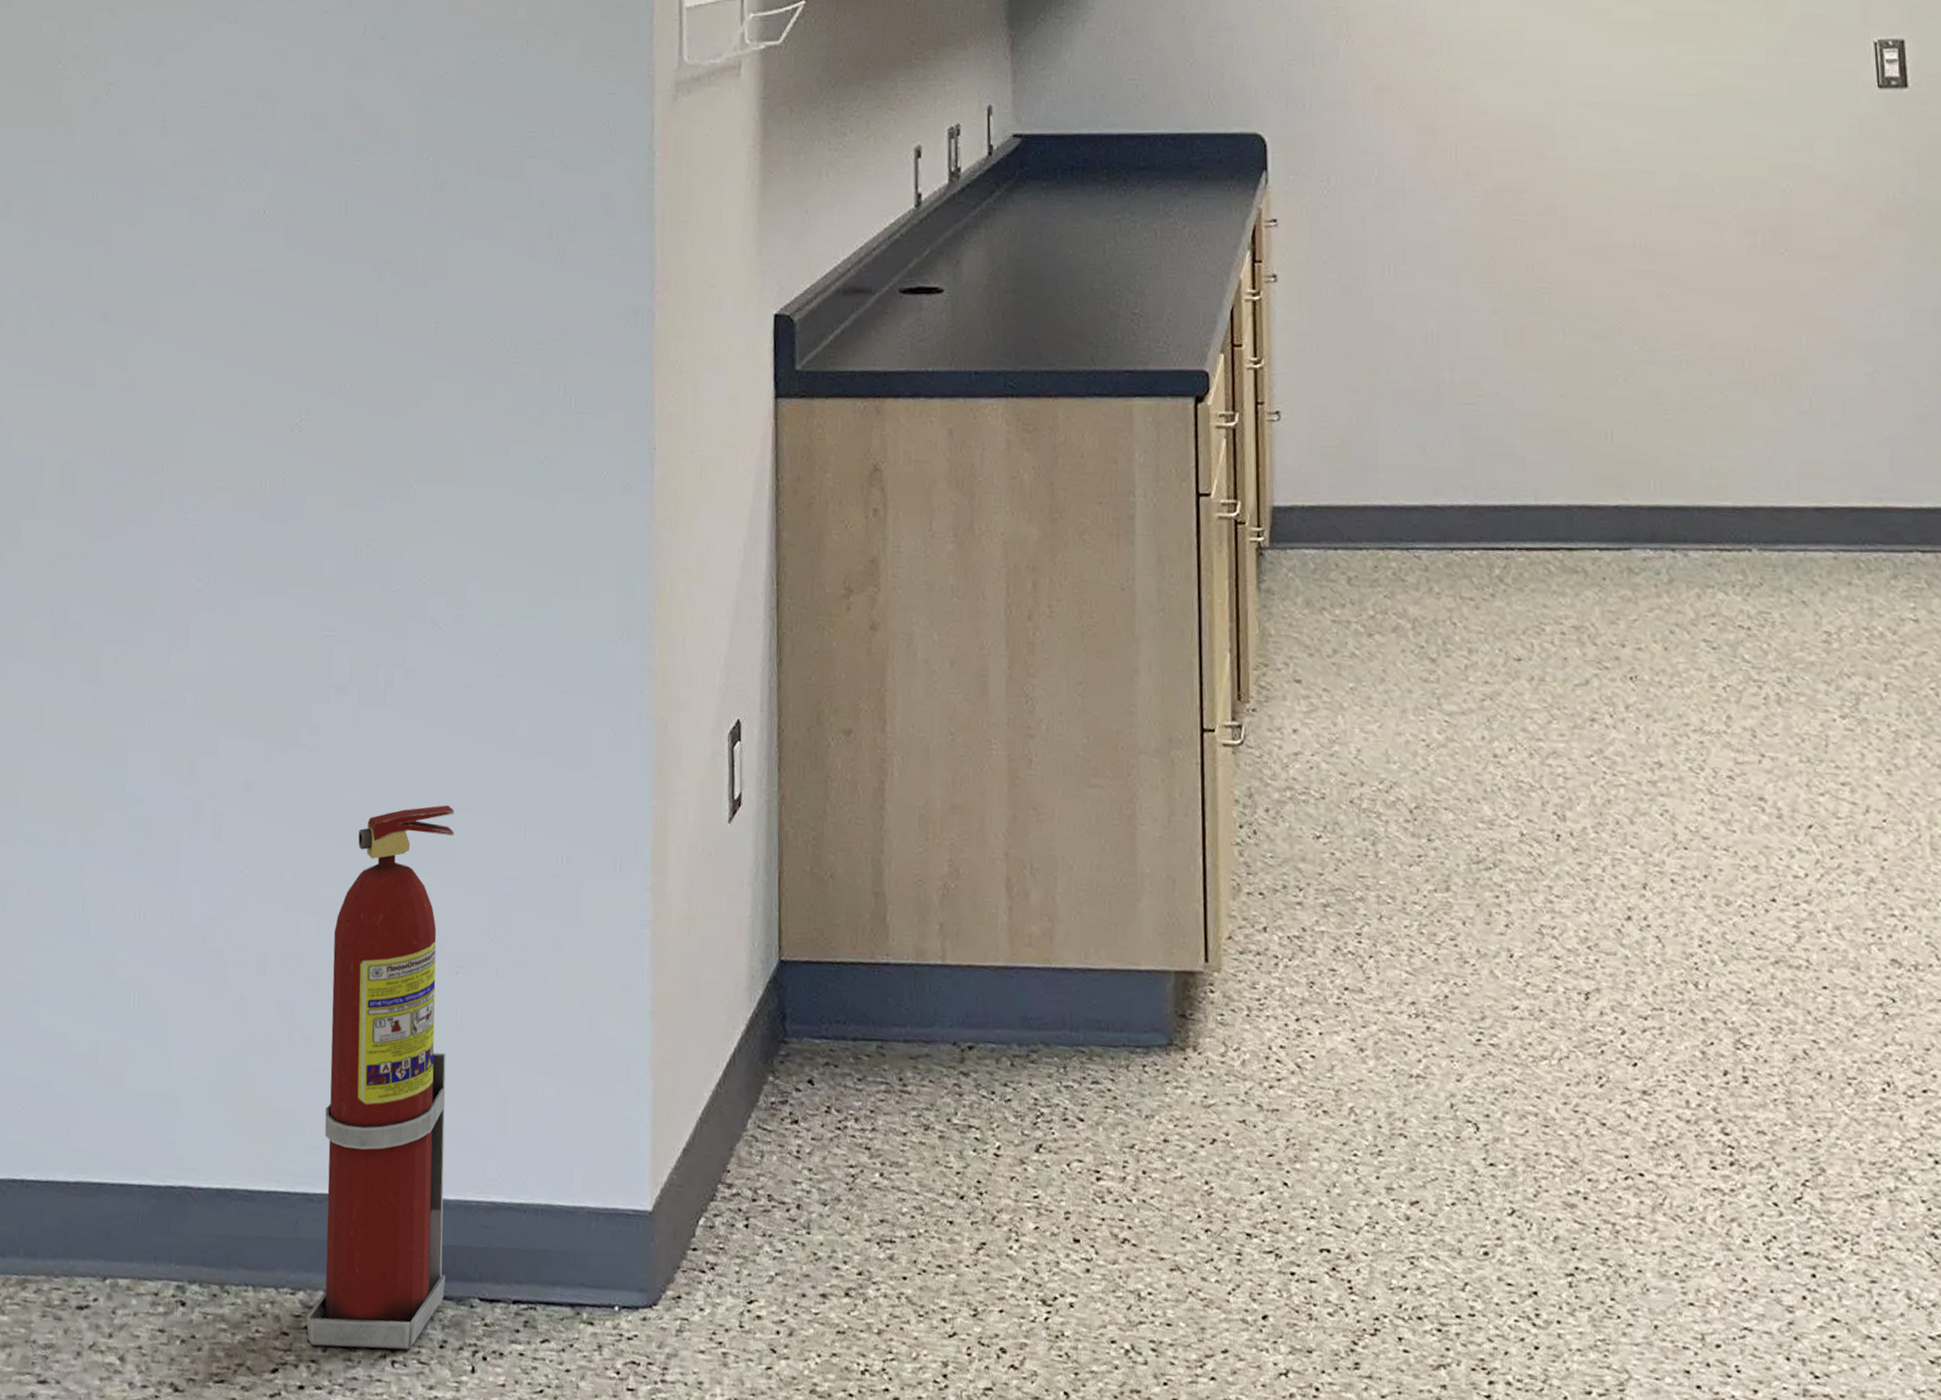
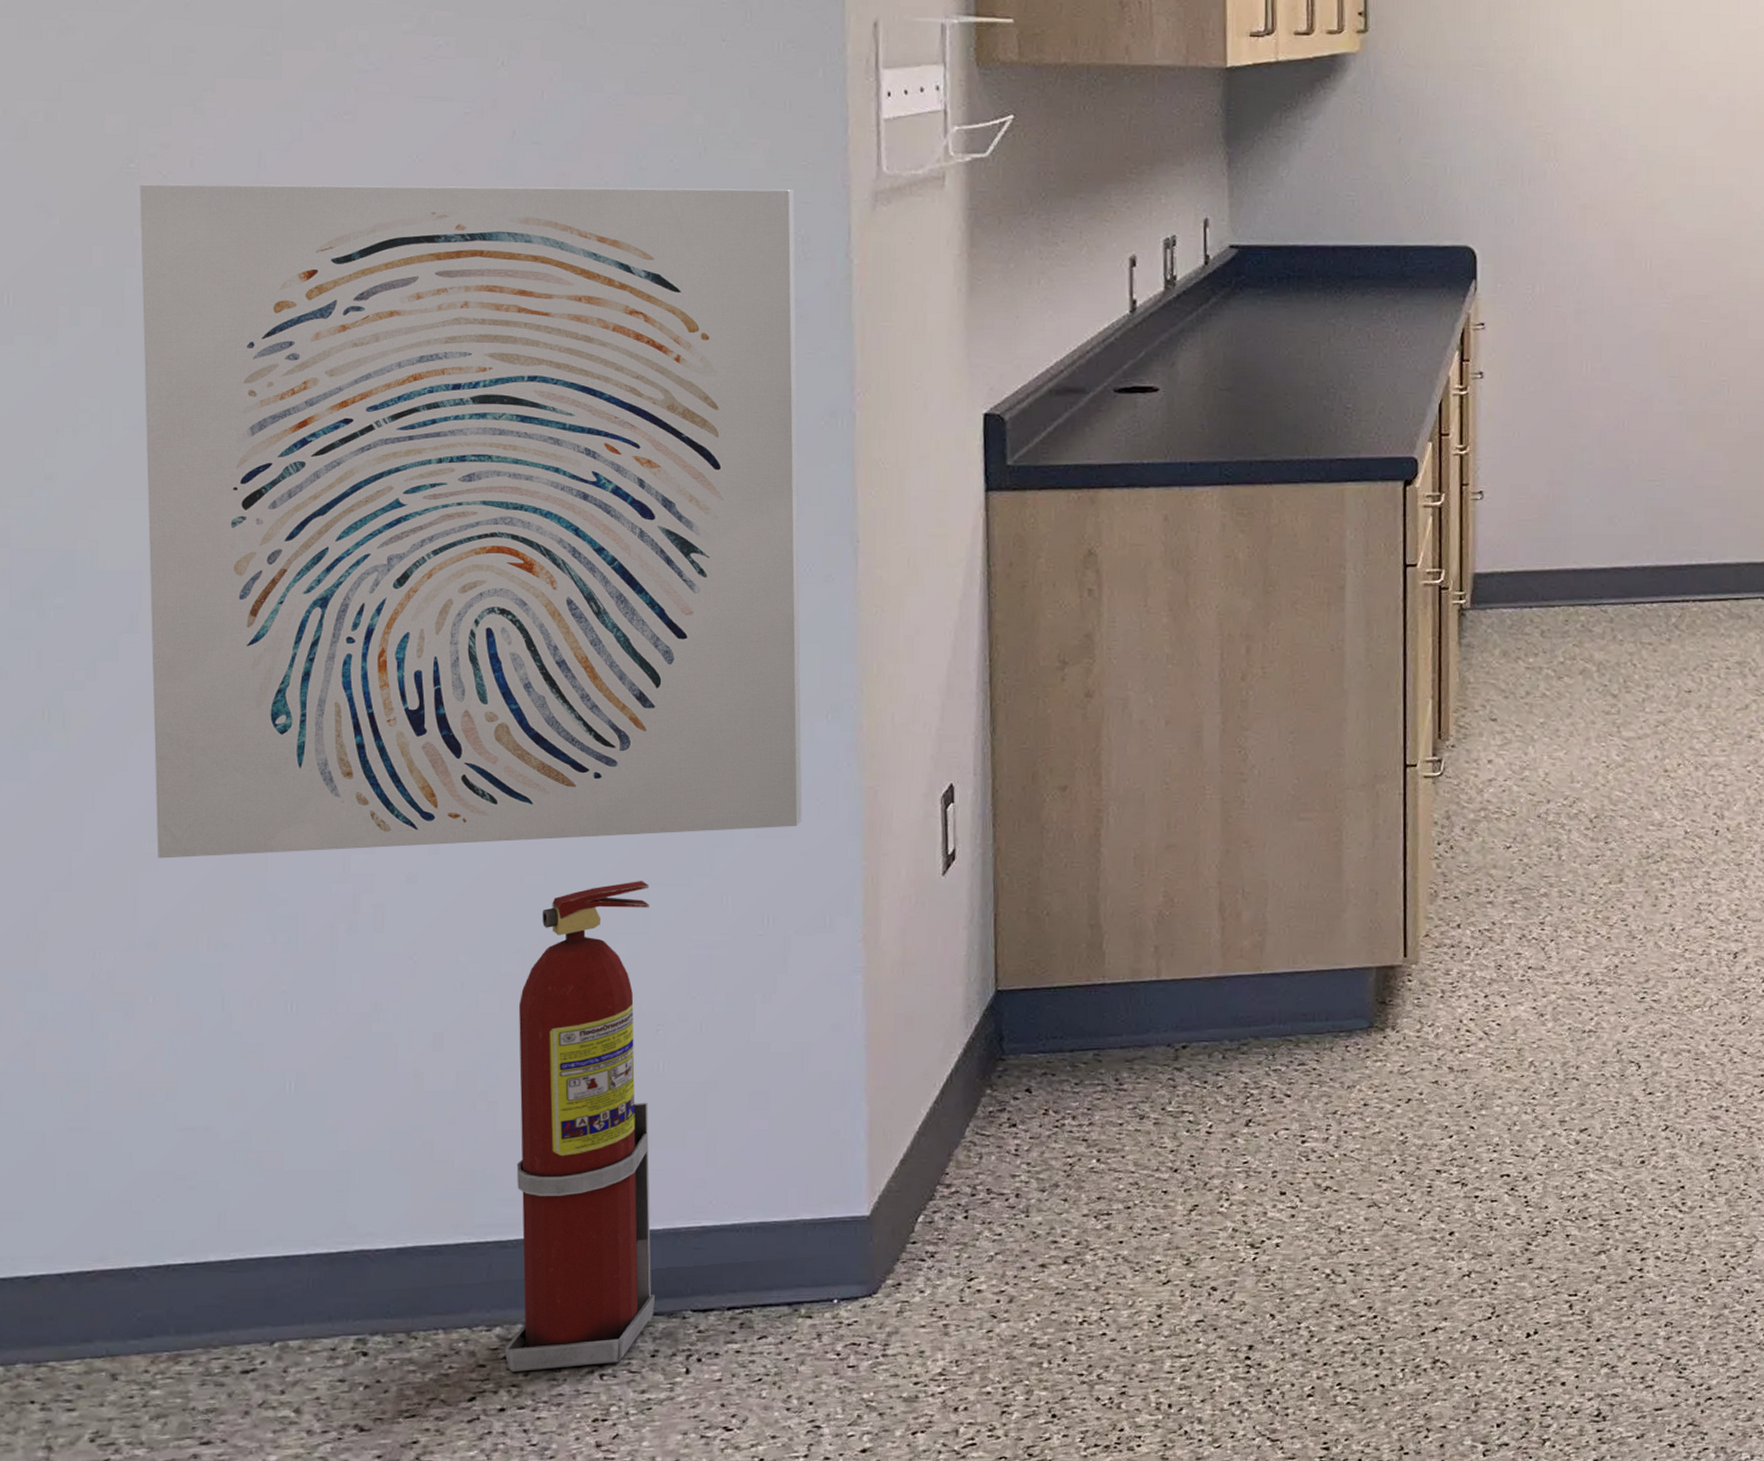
wall art: none [39,80,605,757] -> present [140,183,802,859]

